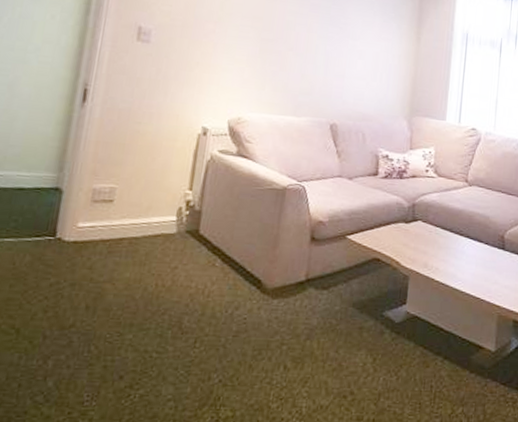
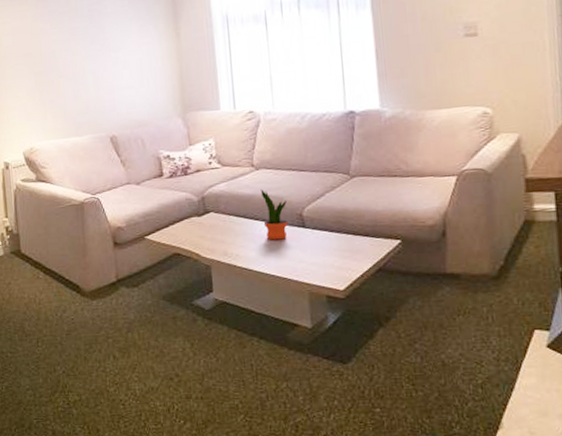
potted plant: none [467,205,492,259] -> present [260,188,288,240]

